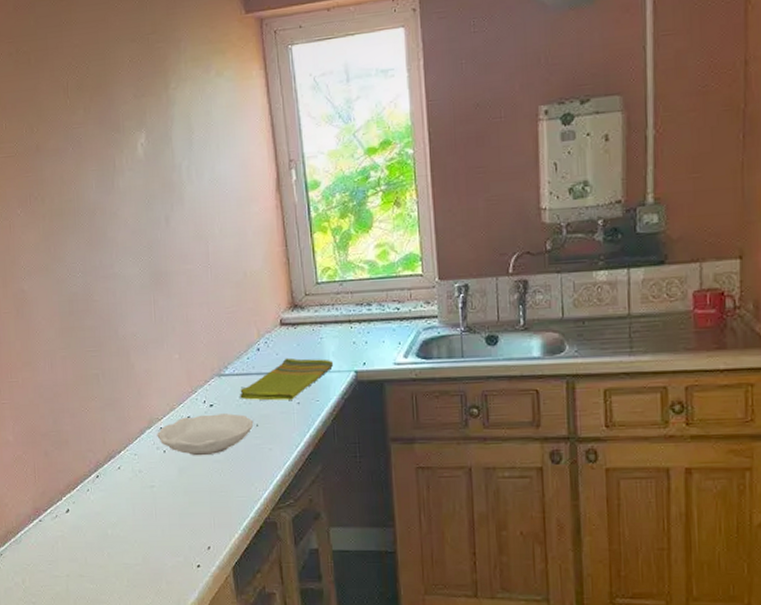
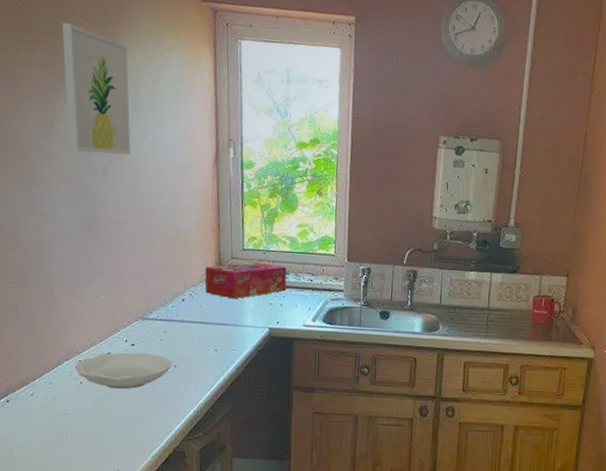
wall art: none [113,70,190,205] -> present [62,23,131,155]
dish towel: present [240,358,334,401] -> none [162,310,251,347]
tissue box: none [278,295,371,342] -> present [205,262,287,299]

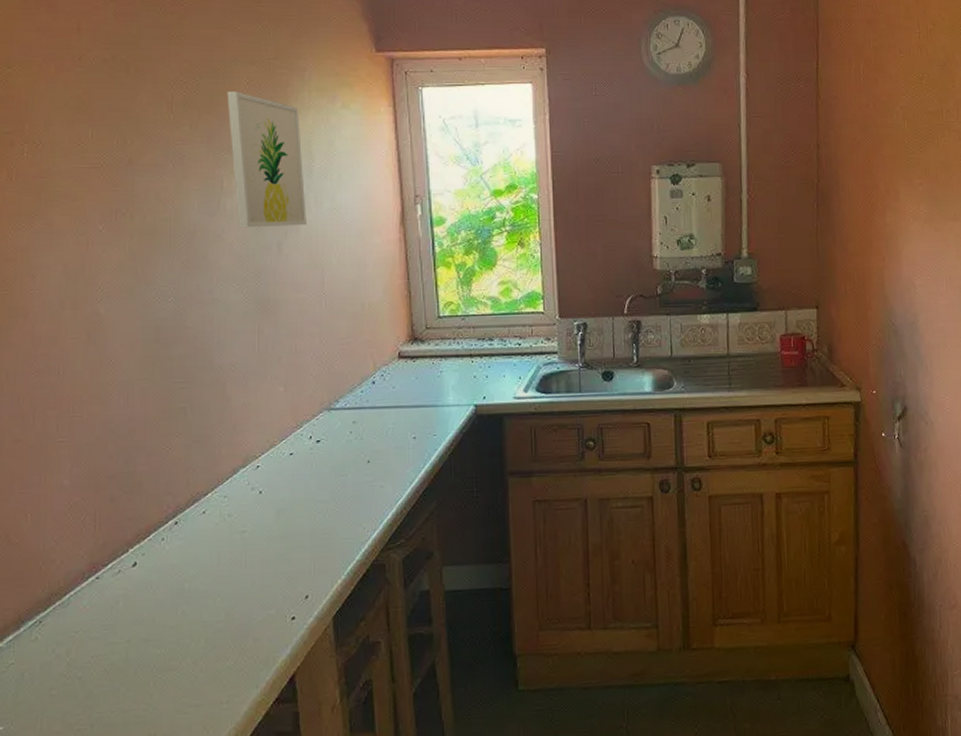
bowl: present [75,352,172,390] -> none [253,449,365,496]
tissue box: present [205,262,287,299] -> none [397,329,492,376]

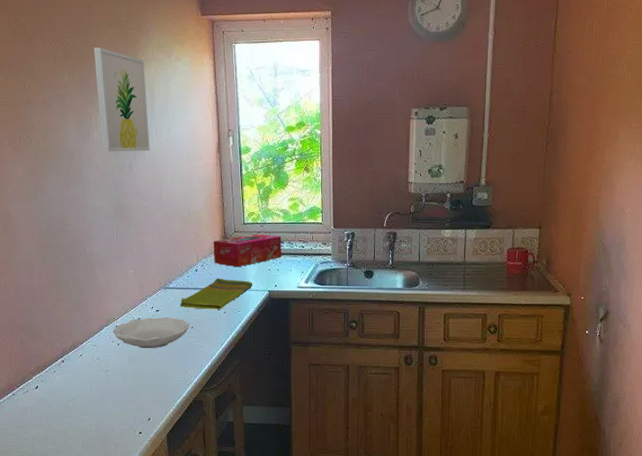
bowl: none [253,449,365,496] -> present [113,317,190,349]
dish towel: none [351,391,453,436] -> present [180,278,253,310]
tissue box: none [397,329,492,376] -> present [213,233,282,267]

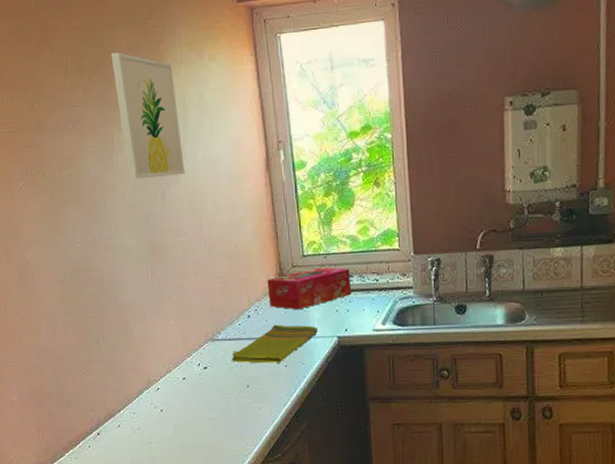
bowl: present [113,317,190,349] -> none [154,375,245,415]

